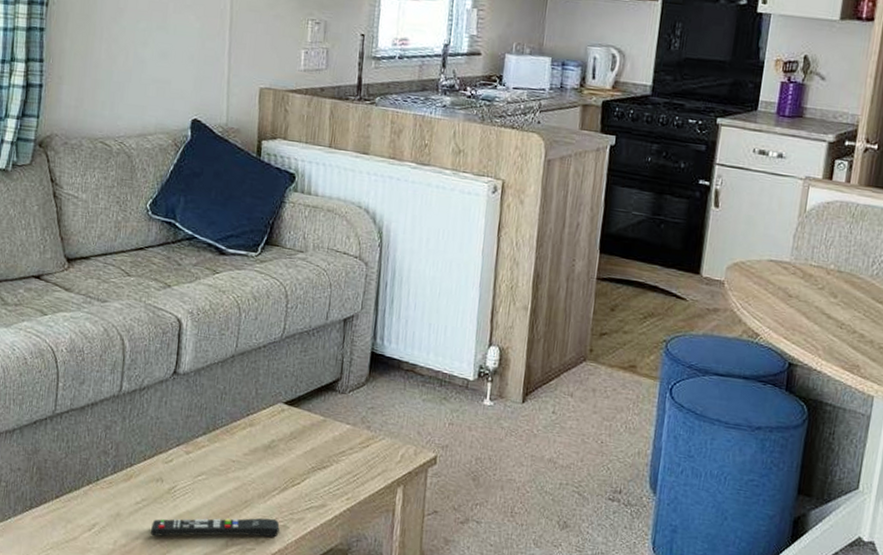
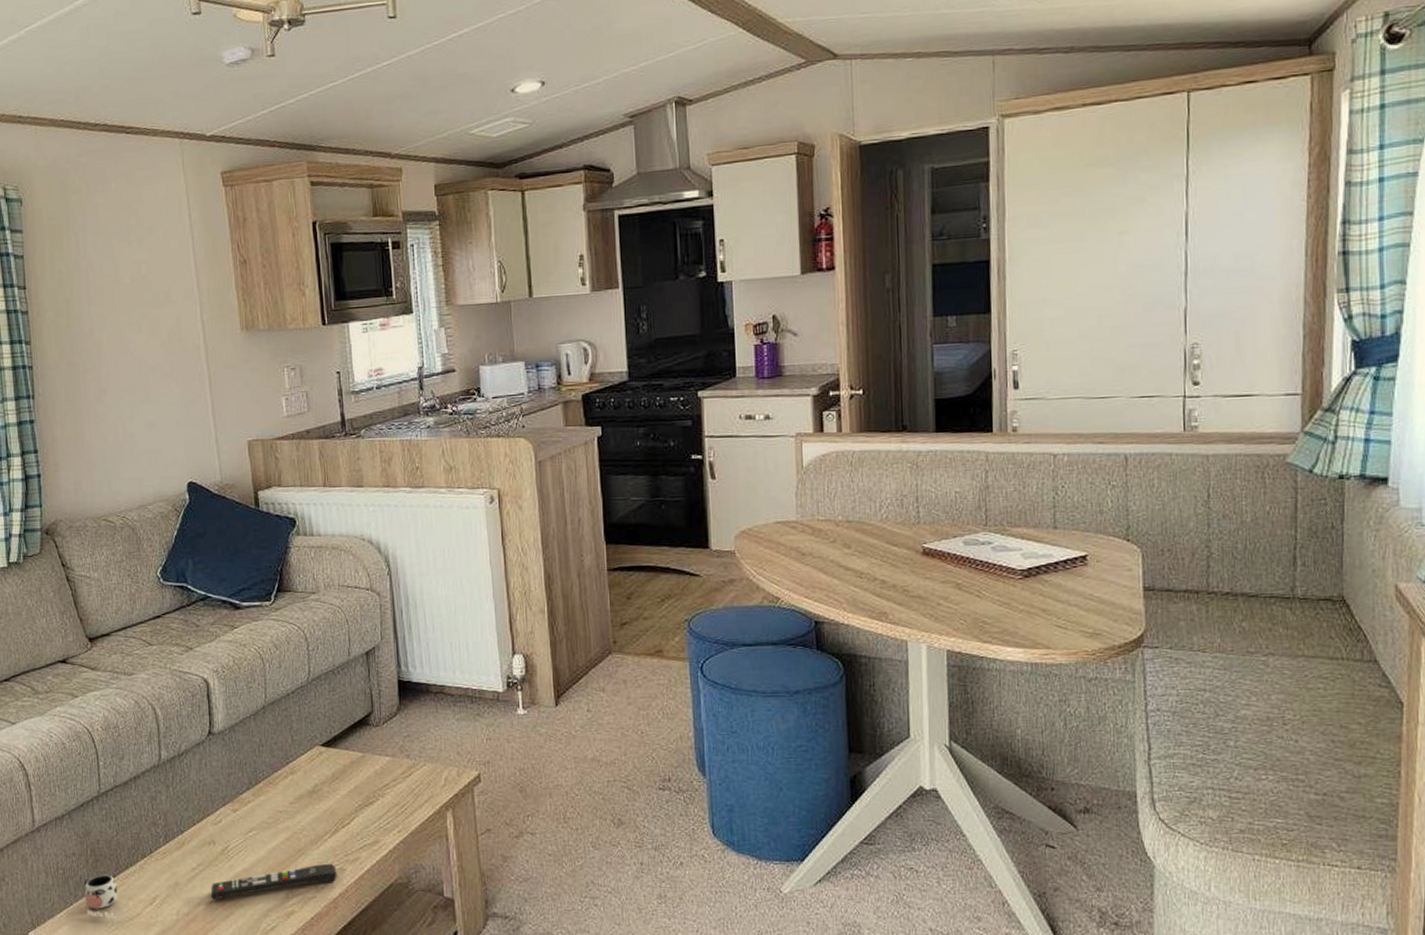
mug: none [23,493,59,539] -> present [84,875,118,919]

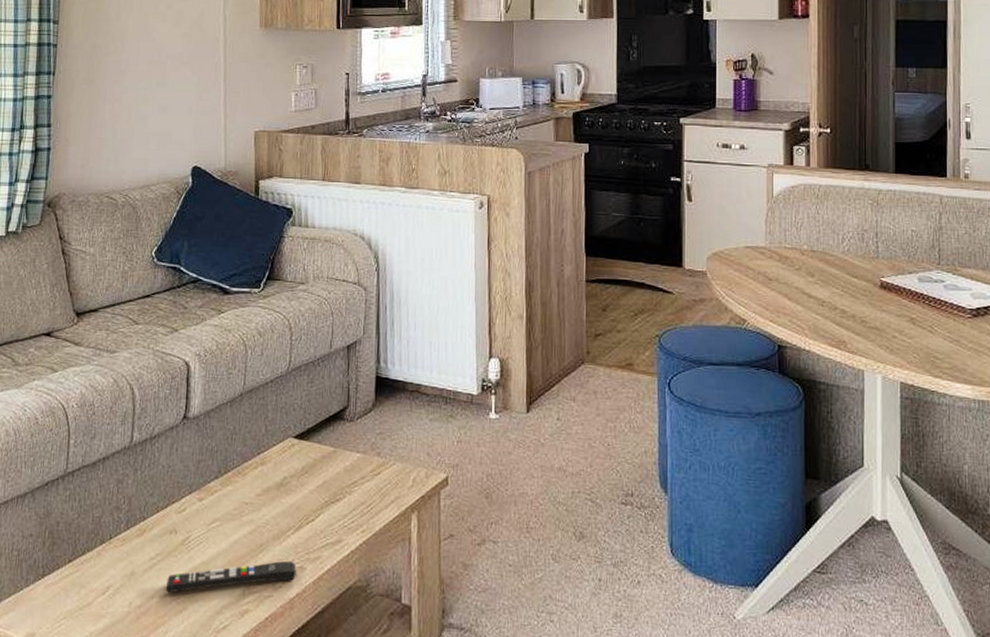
mug: present [84,875,118,919] -> none [36,559,72,608]

